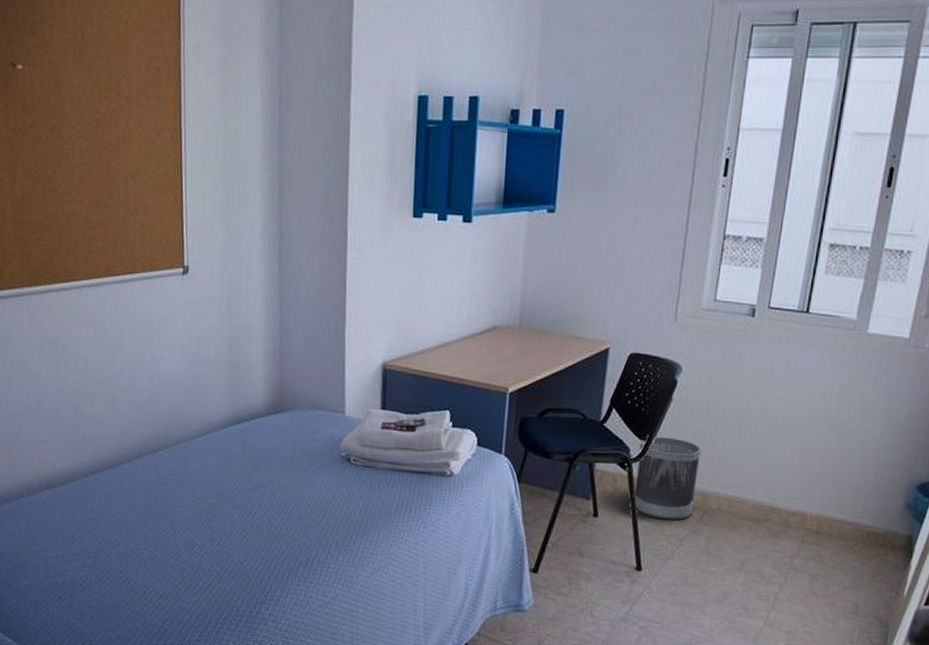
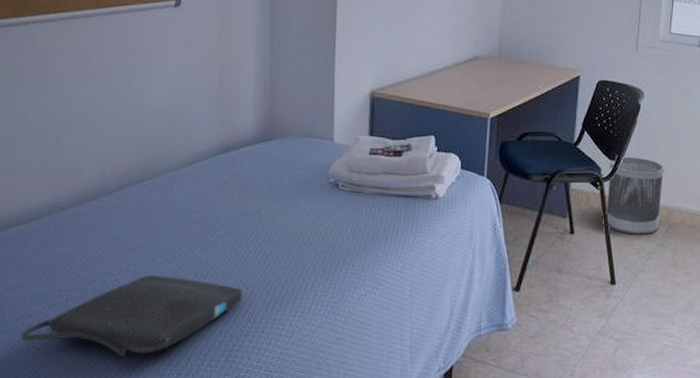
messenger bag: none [55,541,258,617] -> present [21,275,242,357]

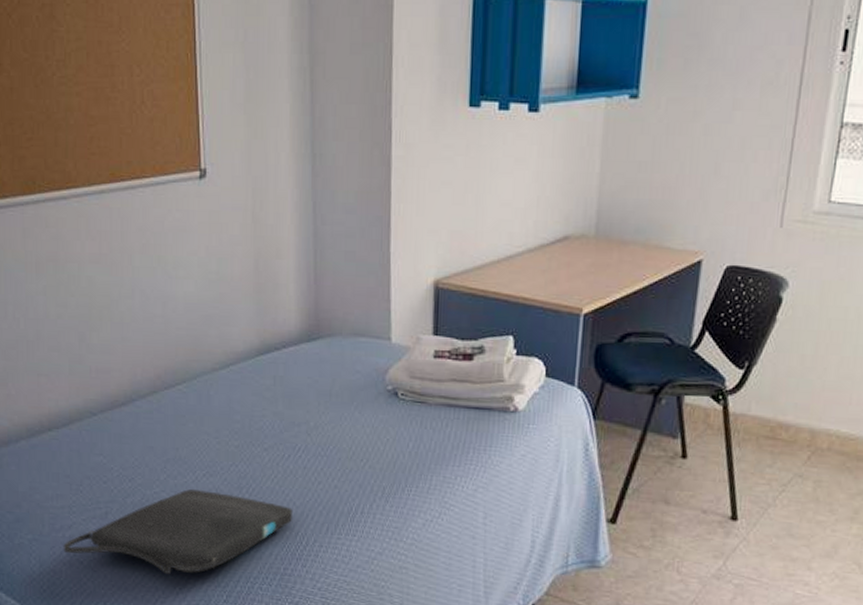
wastebasket: present [605,156,665,235] -> none [728,364,811,462]

